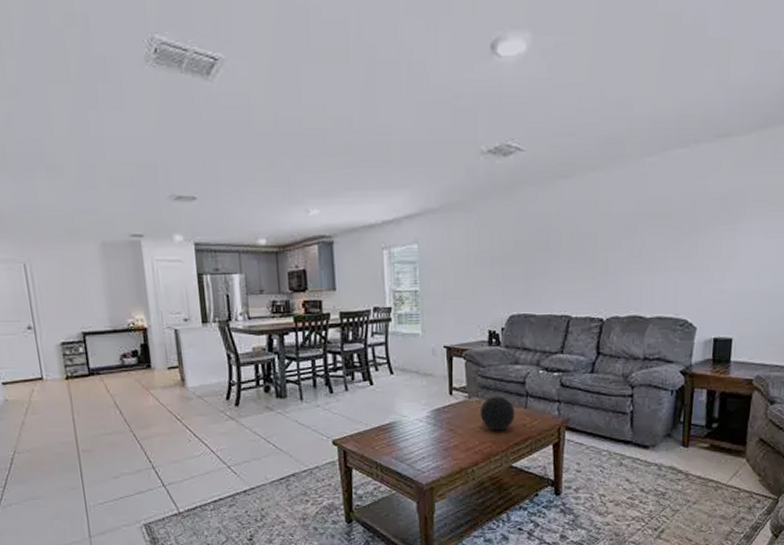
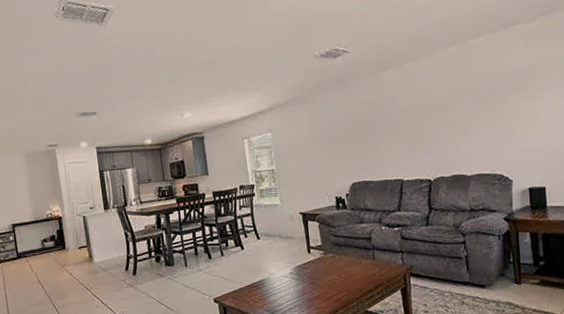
decorative orb: present [480,395,515,431] -> none [335,250,366,281]

